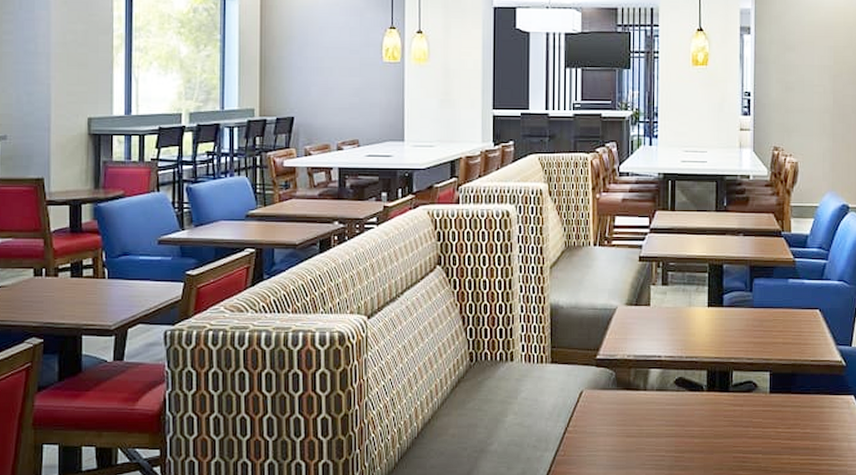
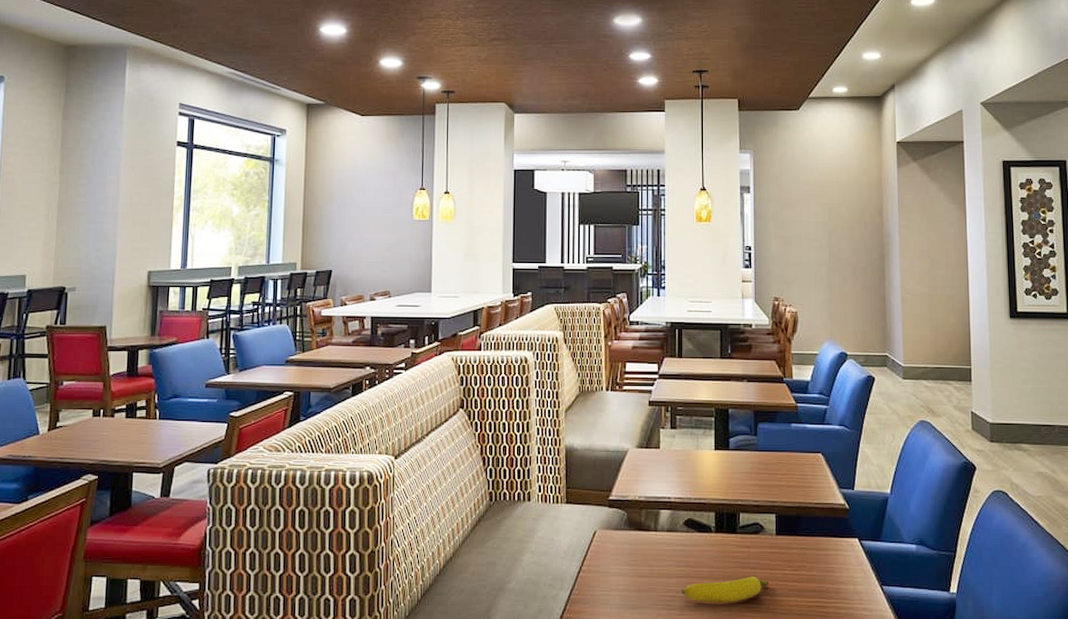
banana: none [671,435,762,462] -> present [682,576,769,603]

